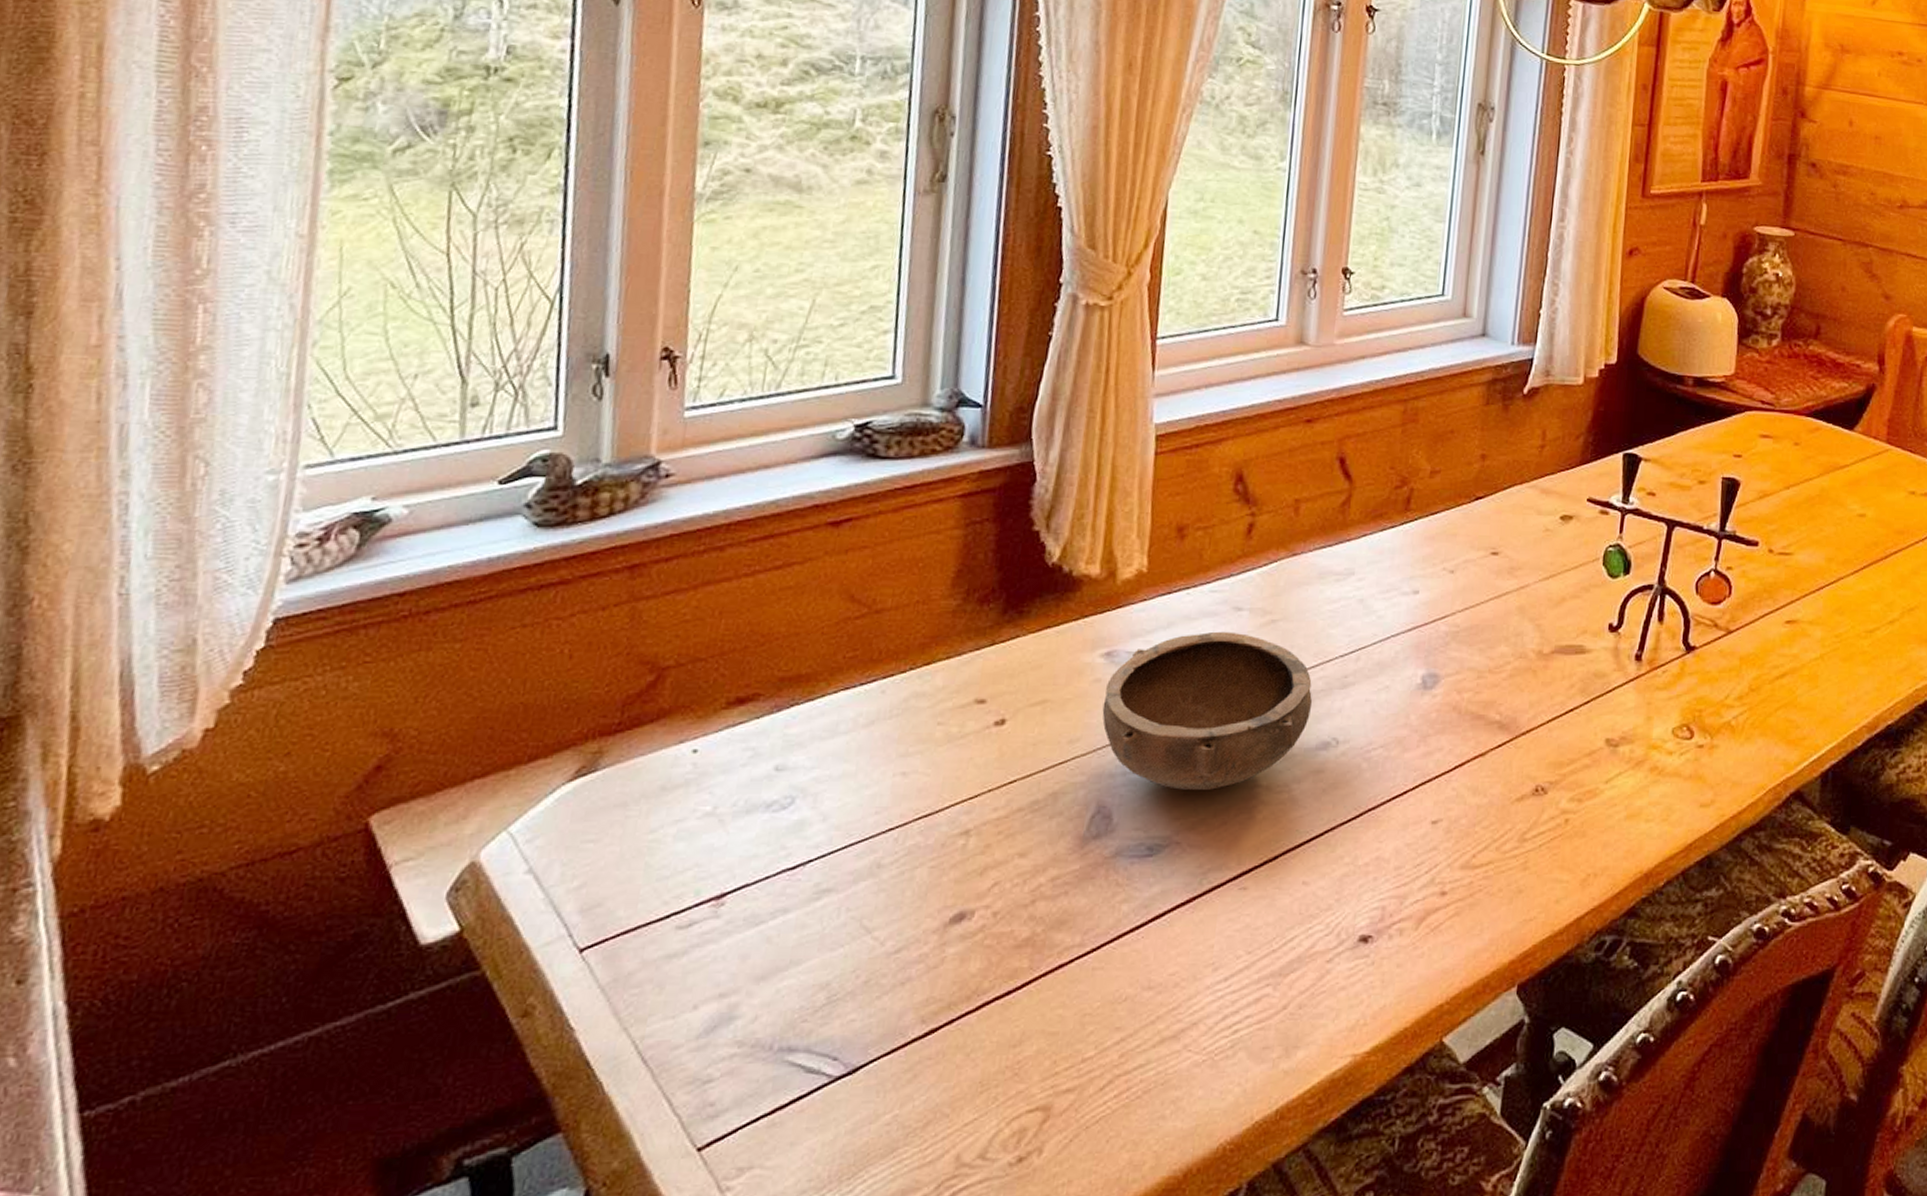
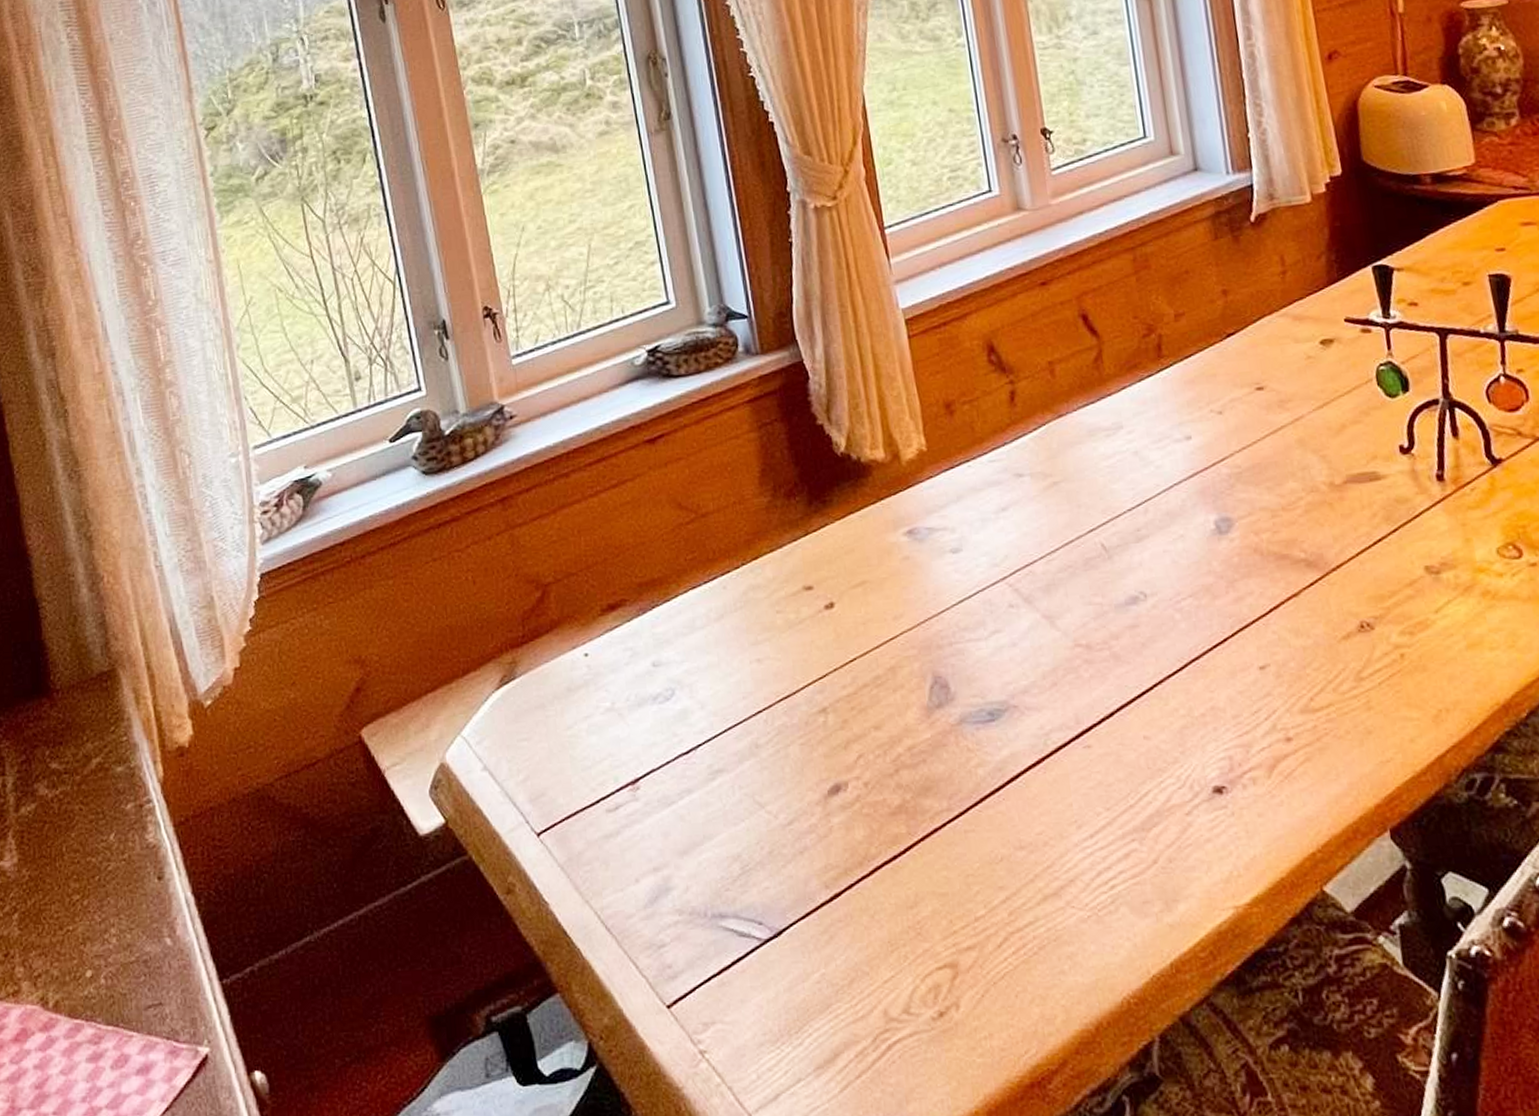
bowl: present [1102,631,1312,790] -> none [915,498,1113,655]

